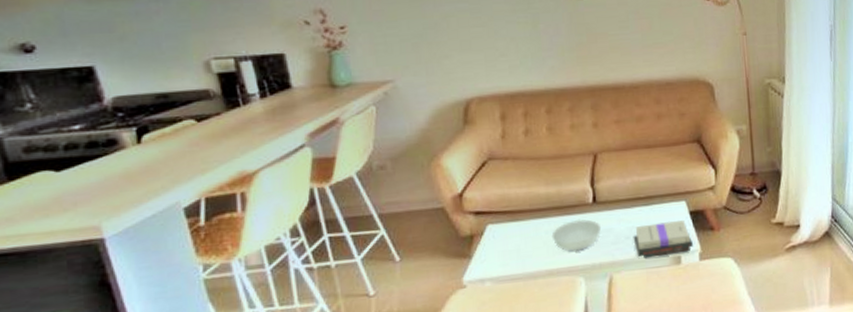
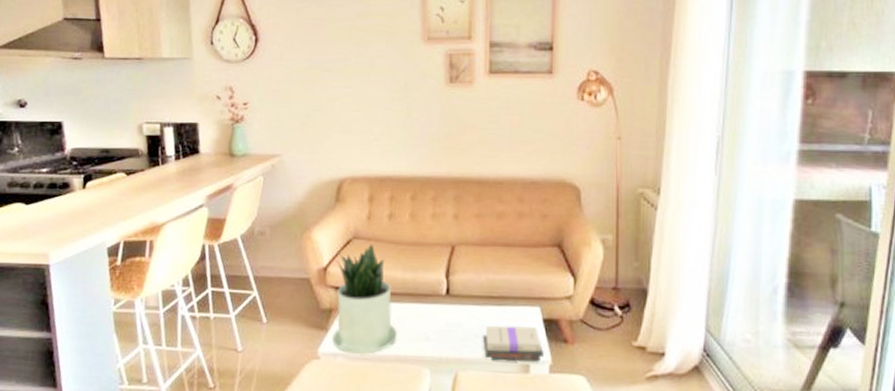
planter: none [472,163,547,278] -> present [331,244,397,355]
bowl: present [551,219,602,252] -> none [403,310,452,341]

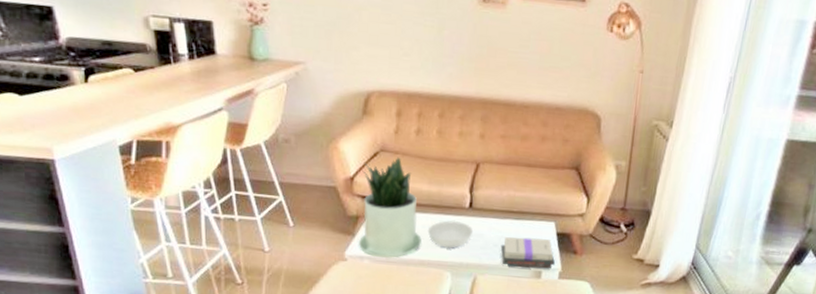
bowl: none [403,310,452,341] -> present [427,220,474,249]

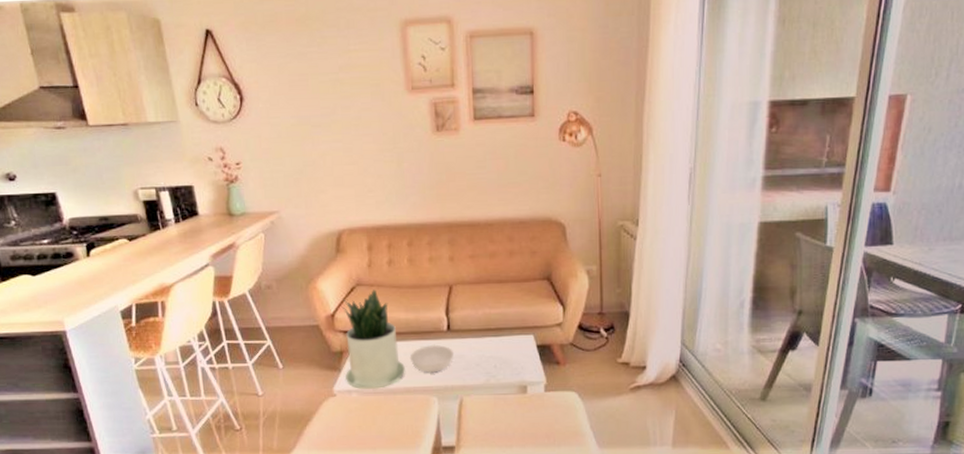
books: present [500,237,555,269] -> none [483,353,539,385]

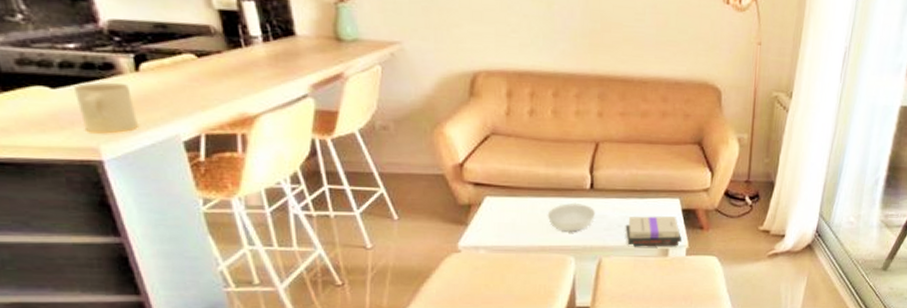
cup: none [47,267,89,309] -> present [74,82,138,134]
planter: present [342,289,405,390] -> none [472,140,541,247]
books: none [483,353,539,385] -> present [625,216,681,247]

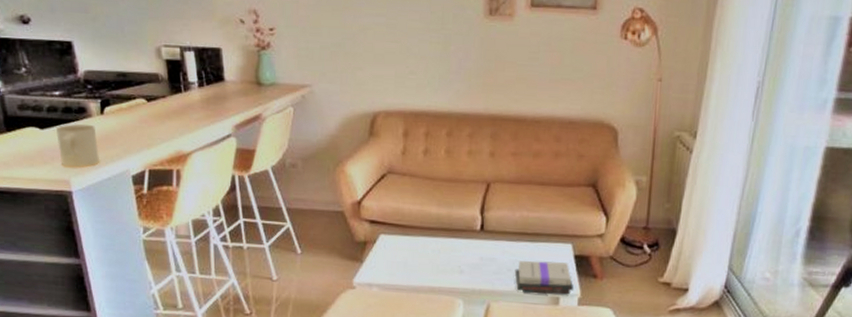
bowl: present [547,203,596,232] -> none [437,244,486,274]

